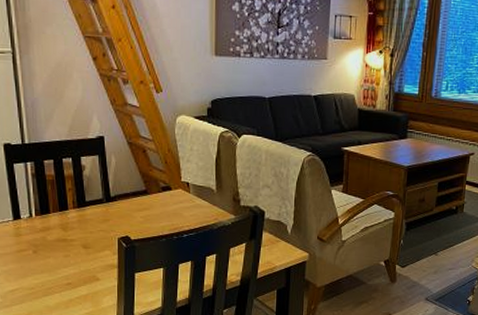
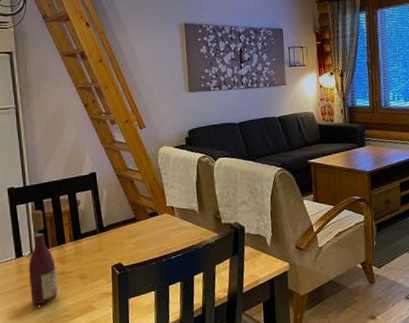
wine bottle: none [27,171,61,269] -> present [28,210,59,304]

